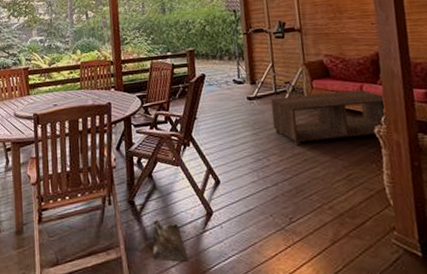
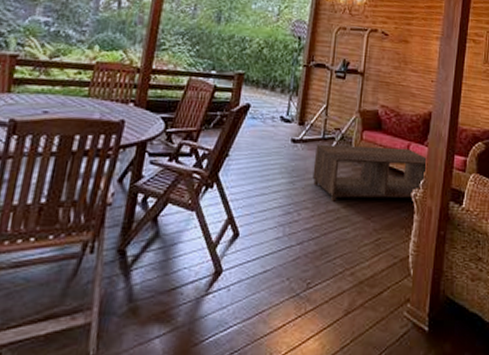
bag: present [152,219,189,262] -> none [134,275,181,331]

